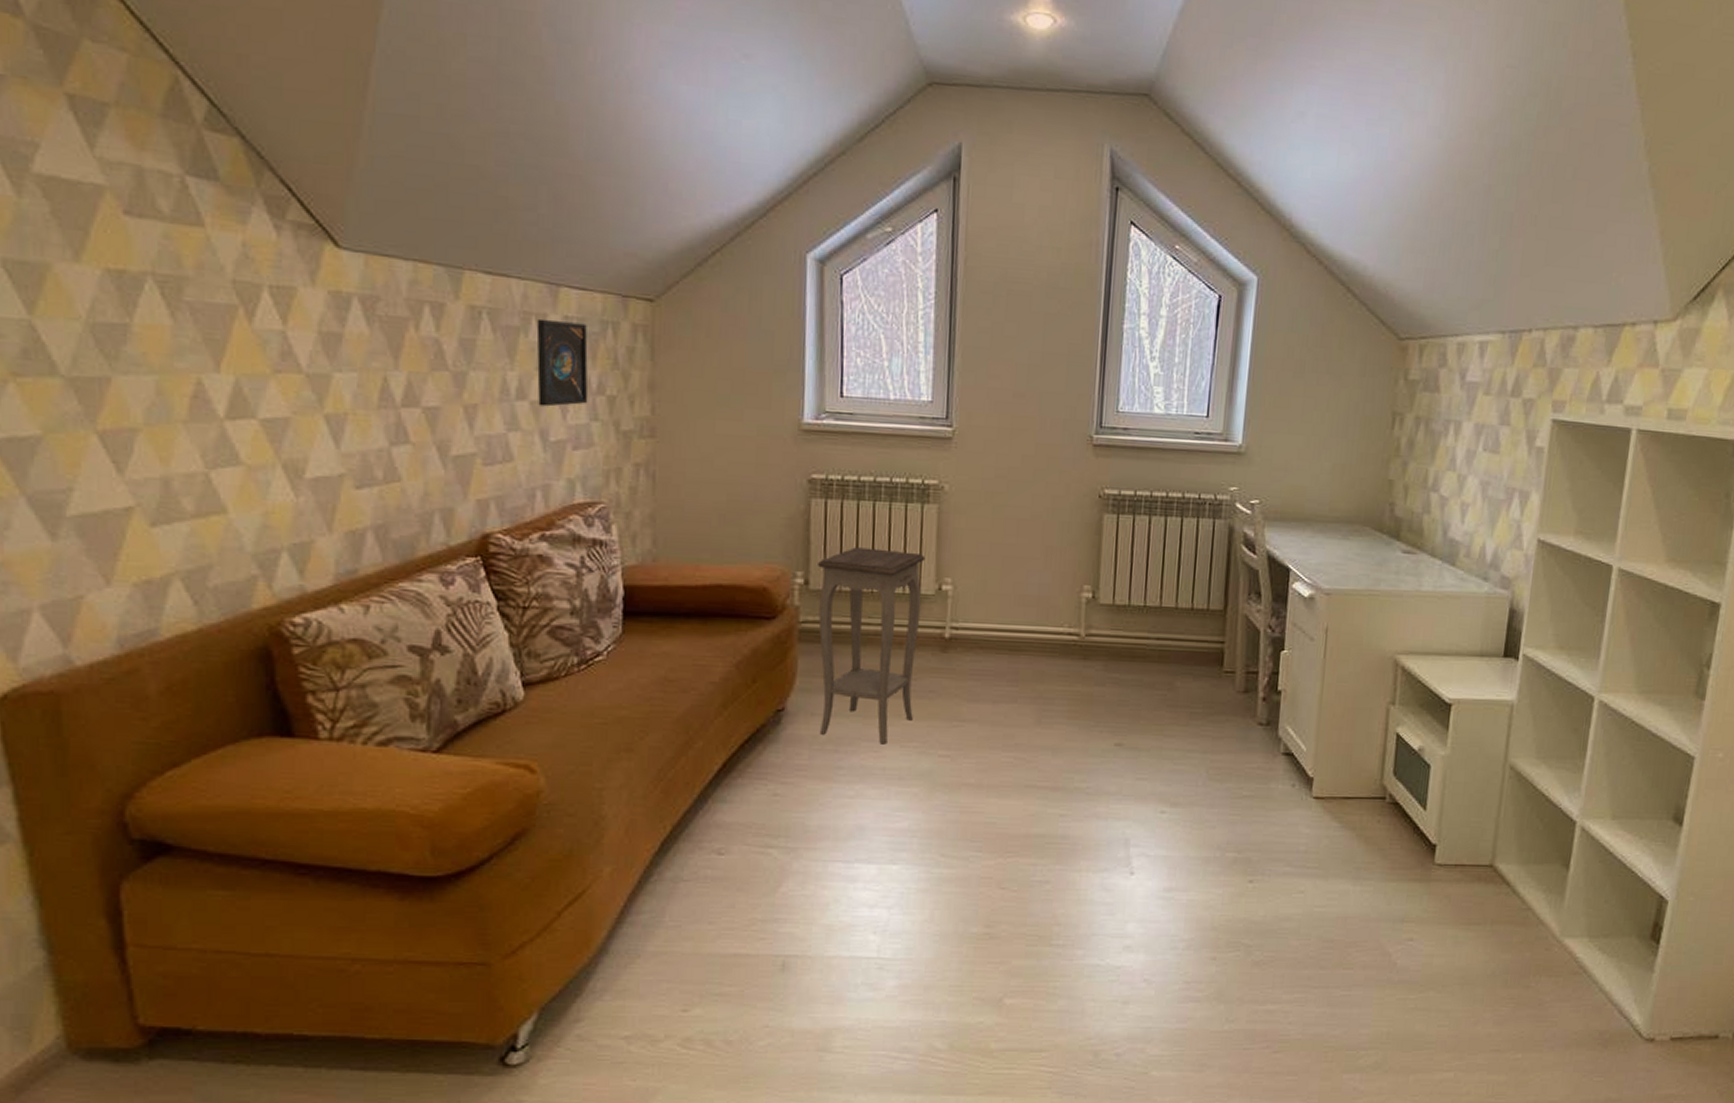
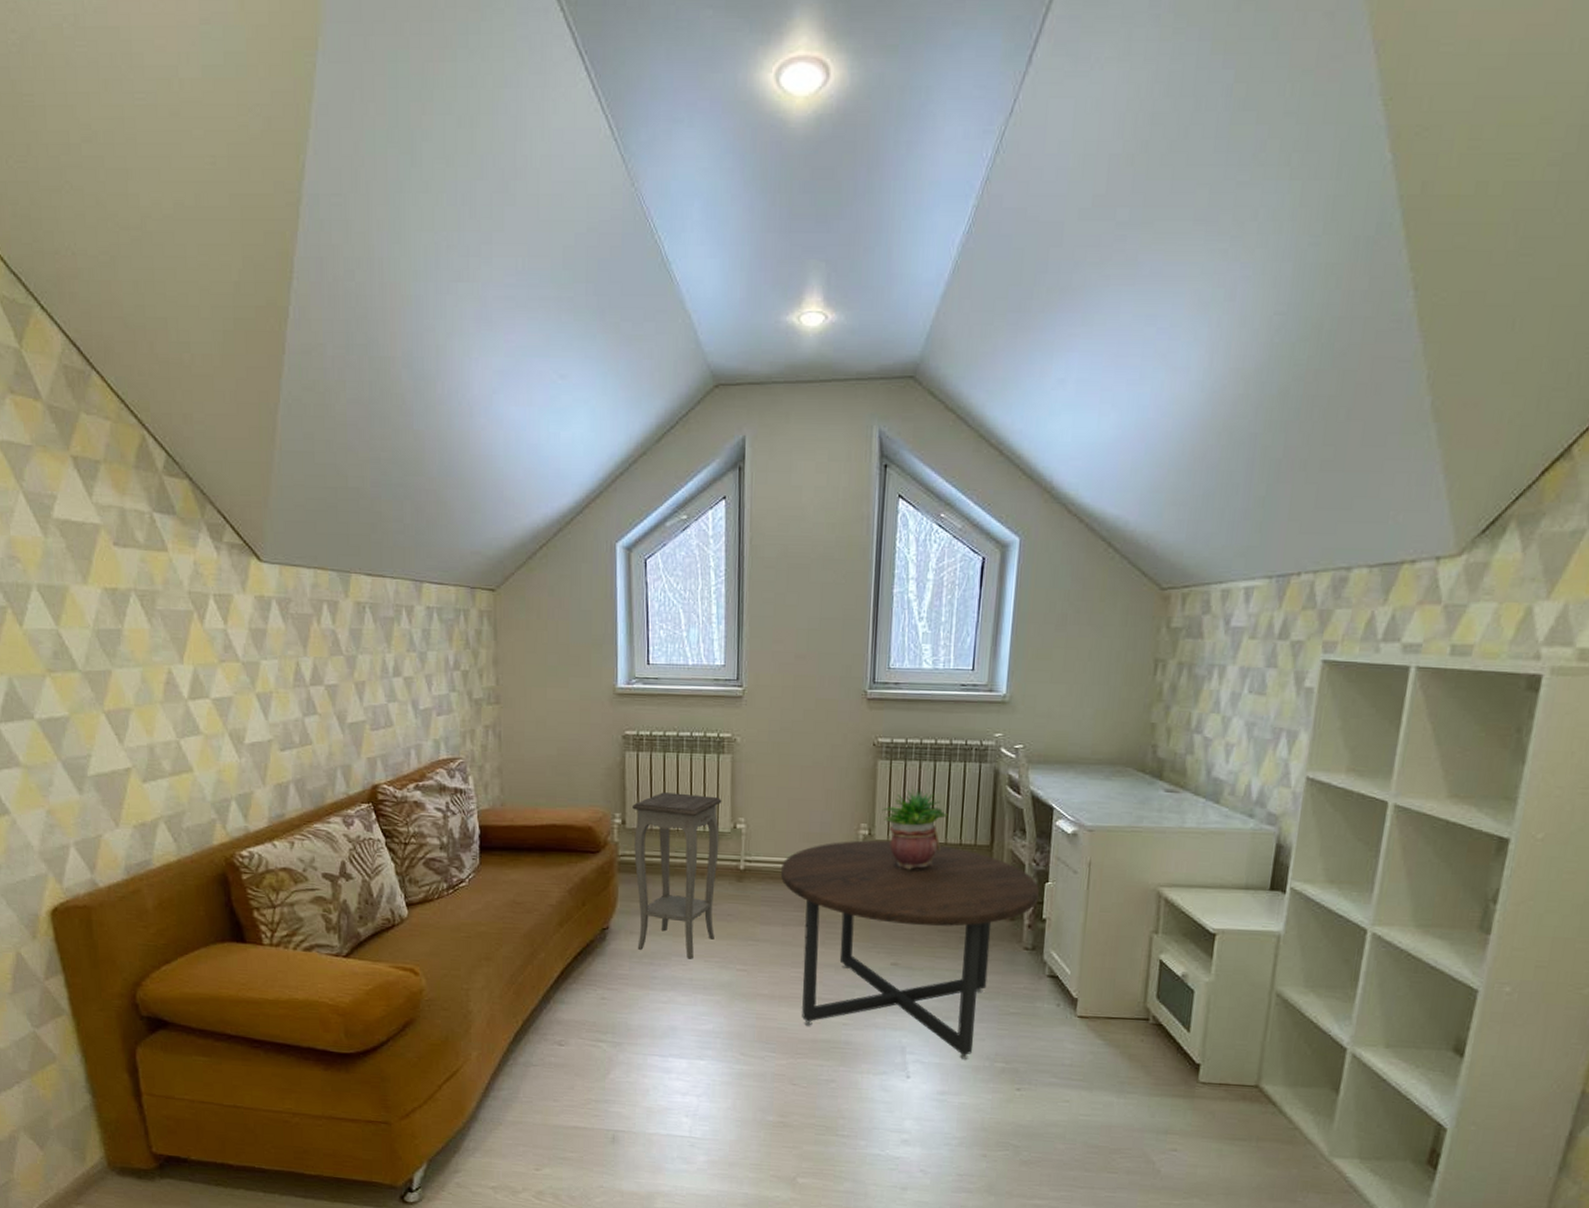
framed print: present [536,318,589,407] -> none [406,610,447,681]
coffee table: none [991,604,1275,850] -> present [780,840,1039,1059]
potted plant: none [1107,544,1180,638] -> present [882,787,949,870]

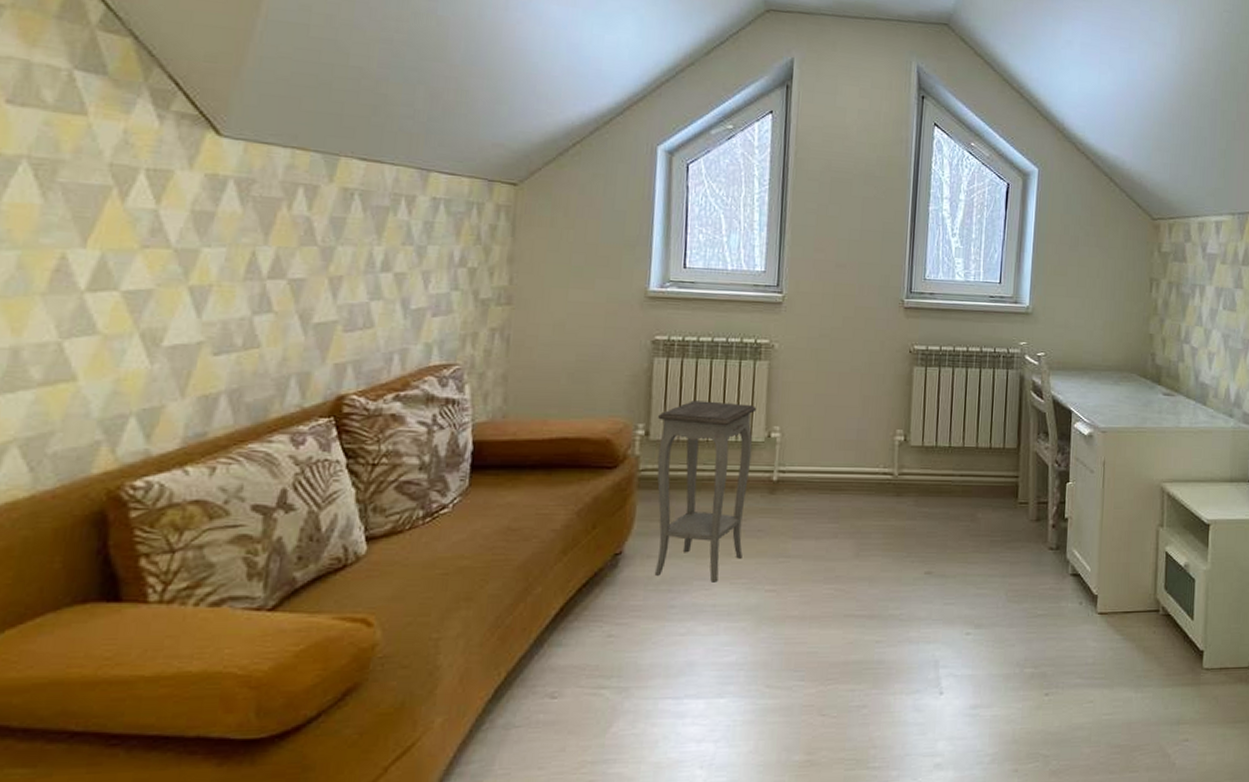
coffee table: present [780,840,1039,1059] -> none [815,445,1061,668]
potted plant: present [882,787,949,870] -> none [917,393,979,475]

